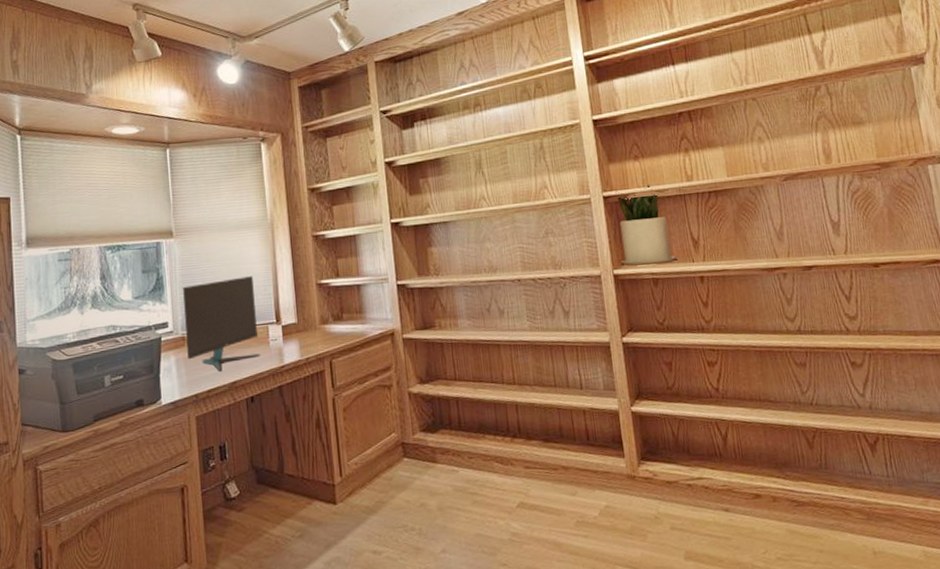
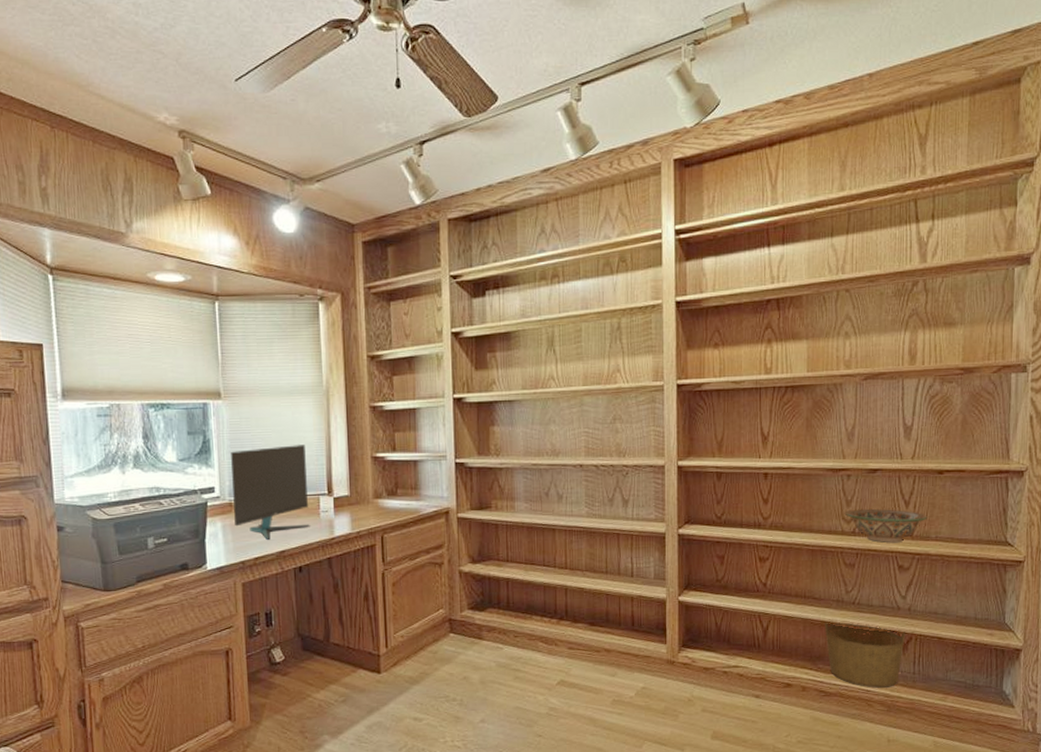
planter: present [615,184,678,266] -> none [685,374,744,459]
basket: none [784,425,873,495] -> present [824,622,905,688]
decorative bowl: none [786,305,872,340] -> present [844,509,928,543]

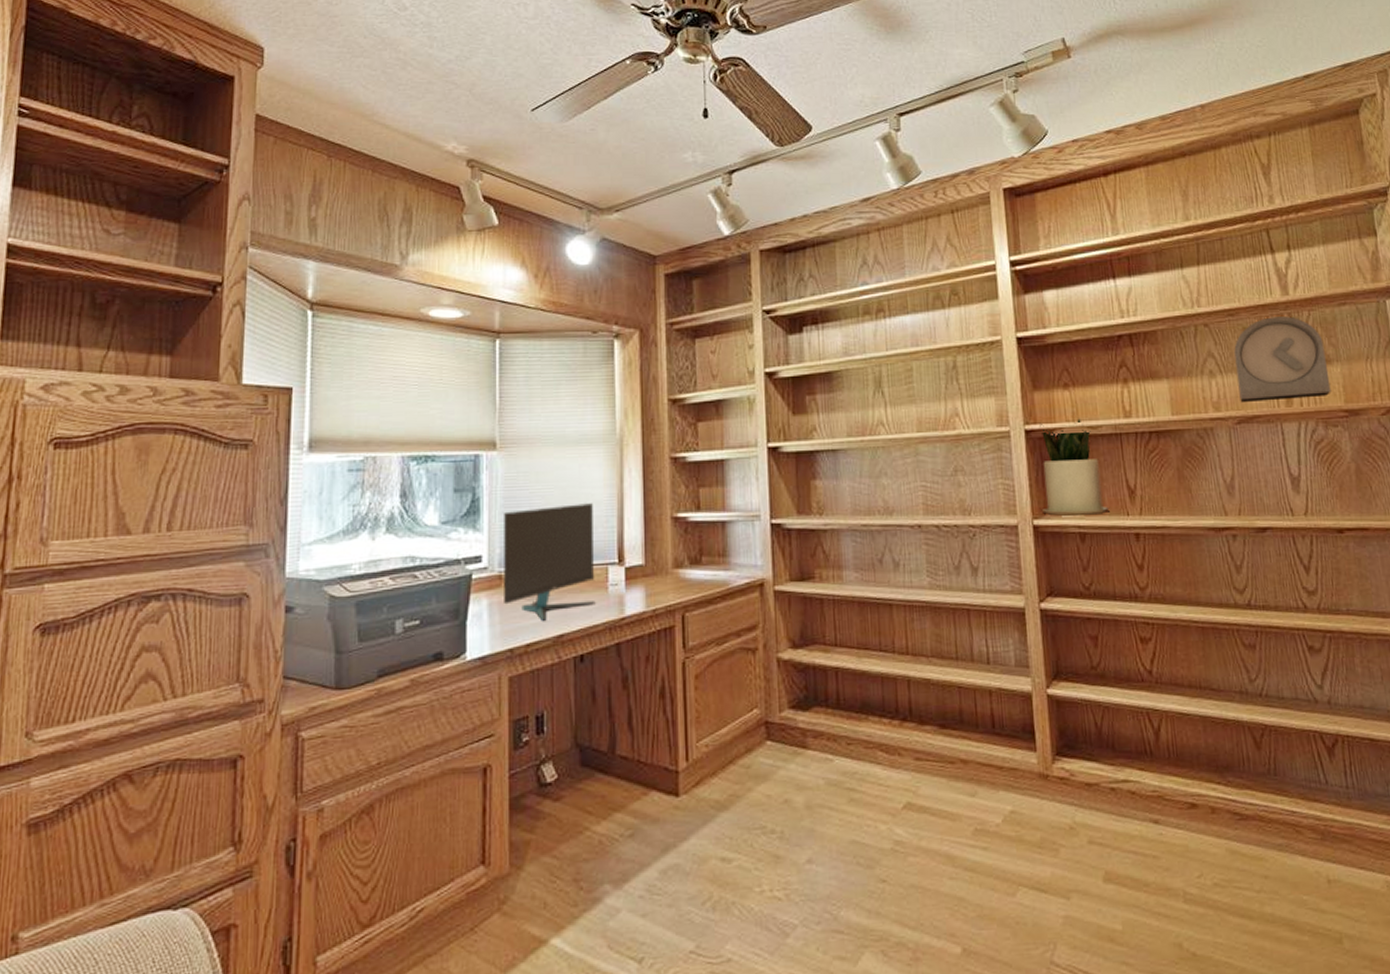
planter: none [685,374,744,459] -> present [1039,418,1110,517]
basket: present [824,622,905,688] -> none [1228,720,1330,808]
decorative bowl: present [844,509,928,543] -> none [1235,576,1334,618]
clock: none [869,282,952,362] -> present [1234,316,1331,403]

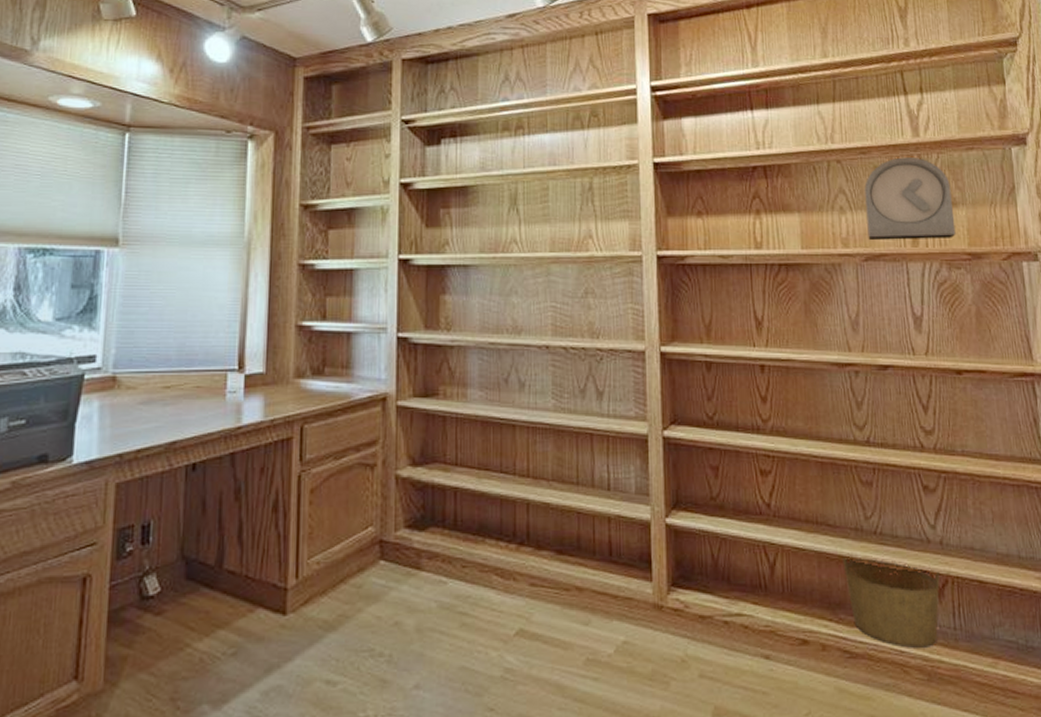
computer monitor: present [504,503,596,621] -> none [116,307,215,426]
planter: present [1039,418,1110,517] -> none [669,247,736,345]
basket: none [1228,720,1330,808] -> present [842,556,940,648]

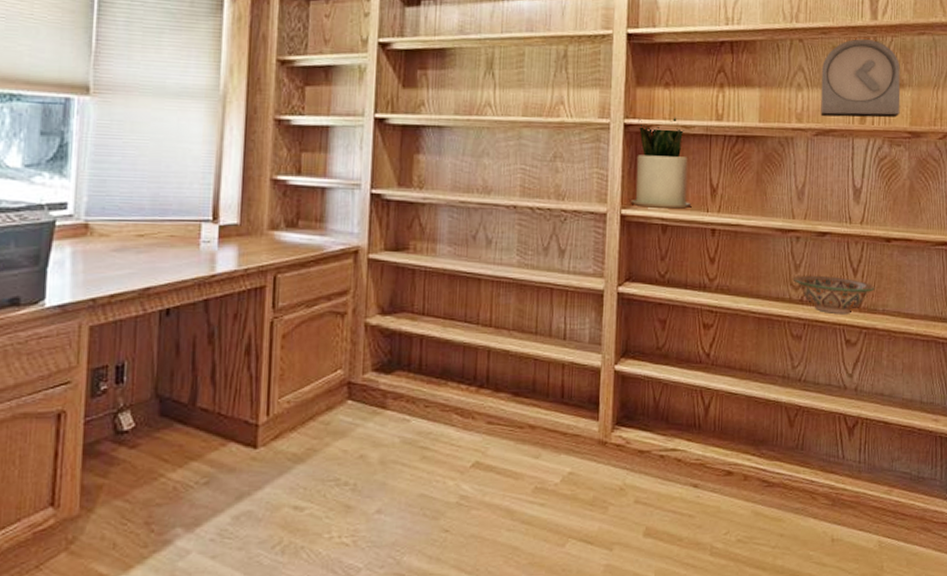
planter: none [669,247,736,345] -> present [630,117,692,210]
basket: present [842,556,940,648] -> none [769,400,851,478]
decorative bowl: none [855,414,950,456] -> present [792,276,875,314]

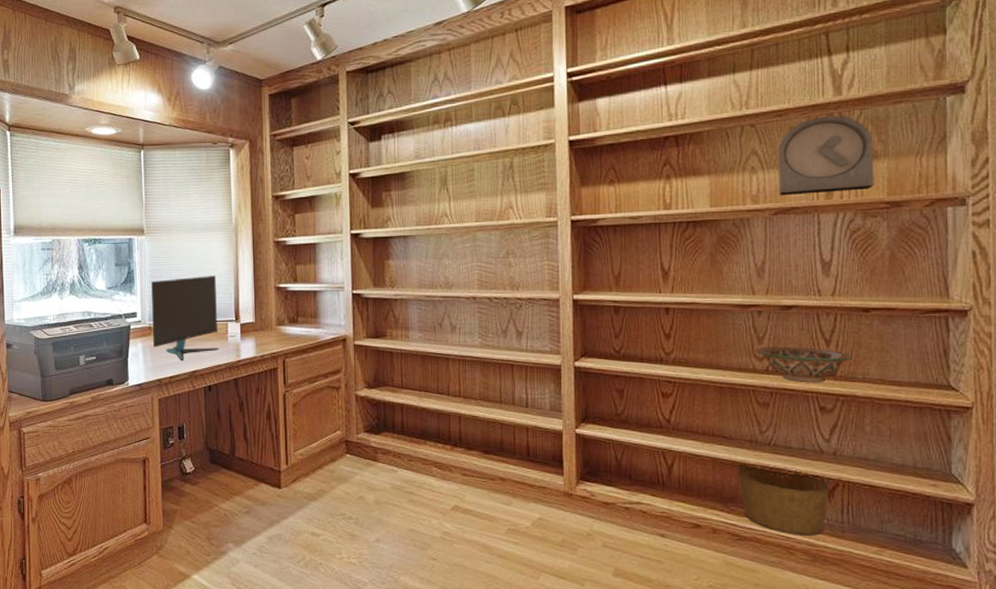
computer monitor: none [89,158,190,273] -> present [151,276,219,360]
planter: present [630,117,692,210] -> none [581,210,643,293]
basket: none [769,400,851,478] -> present [736,462,831,536]

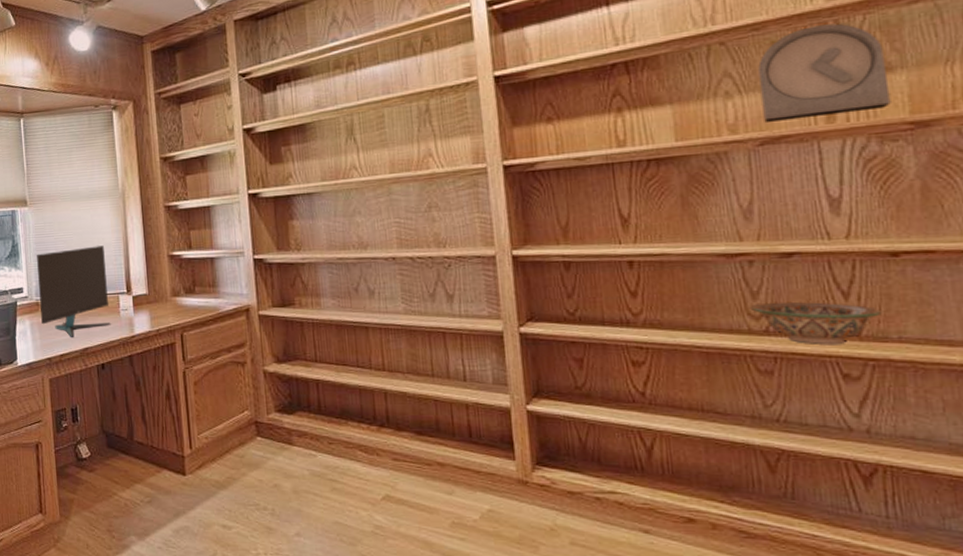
basket: present [736,462,831,536] -> none [735,443,867,534]

